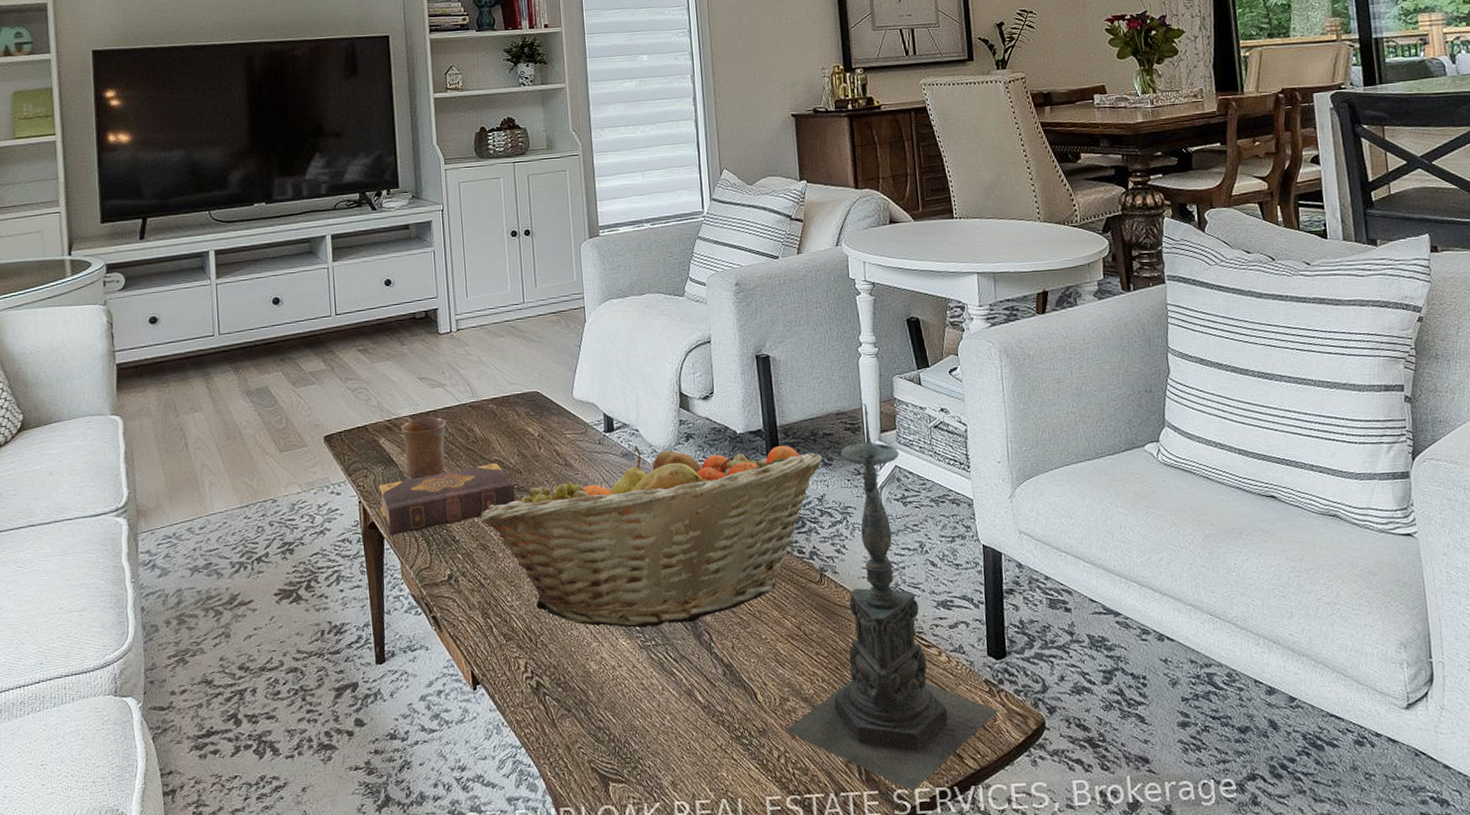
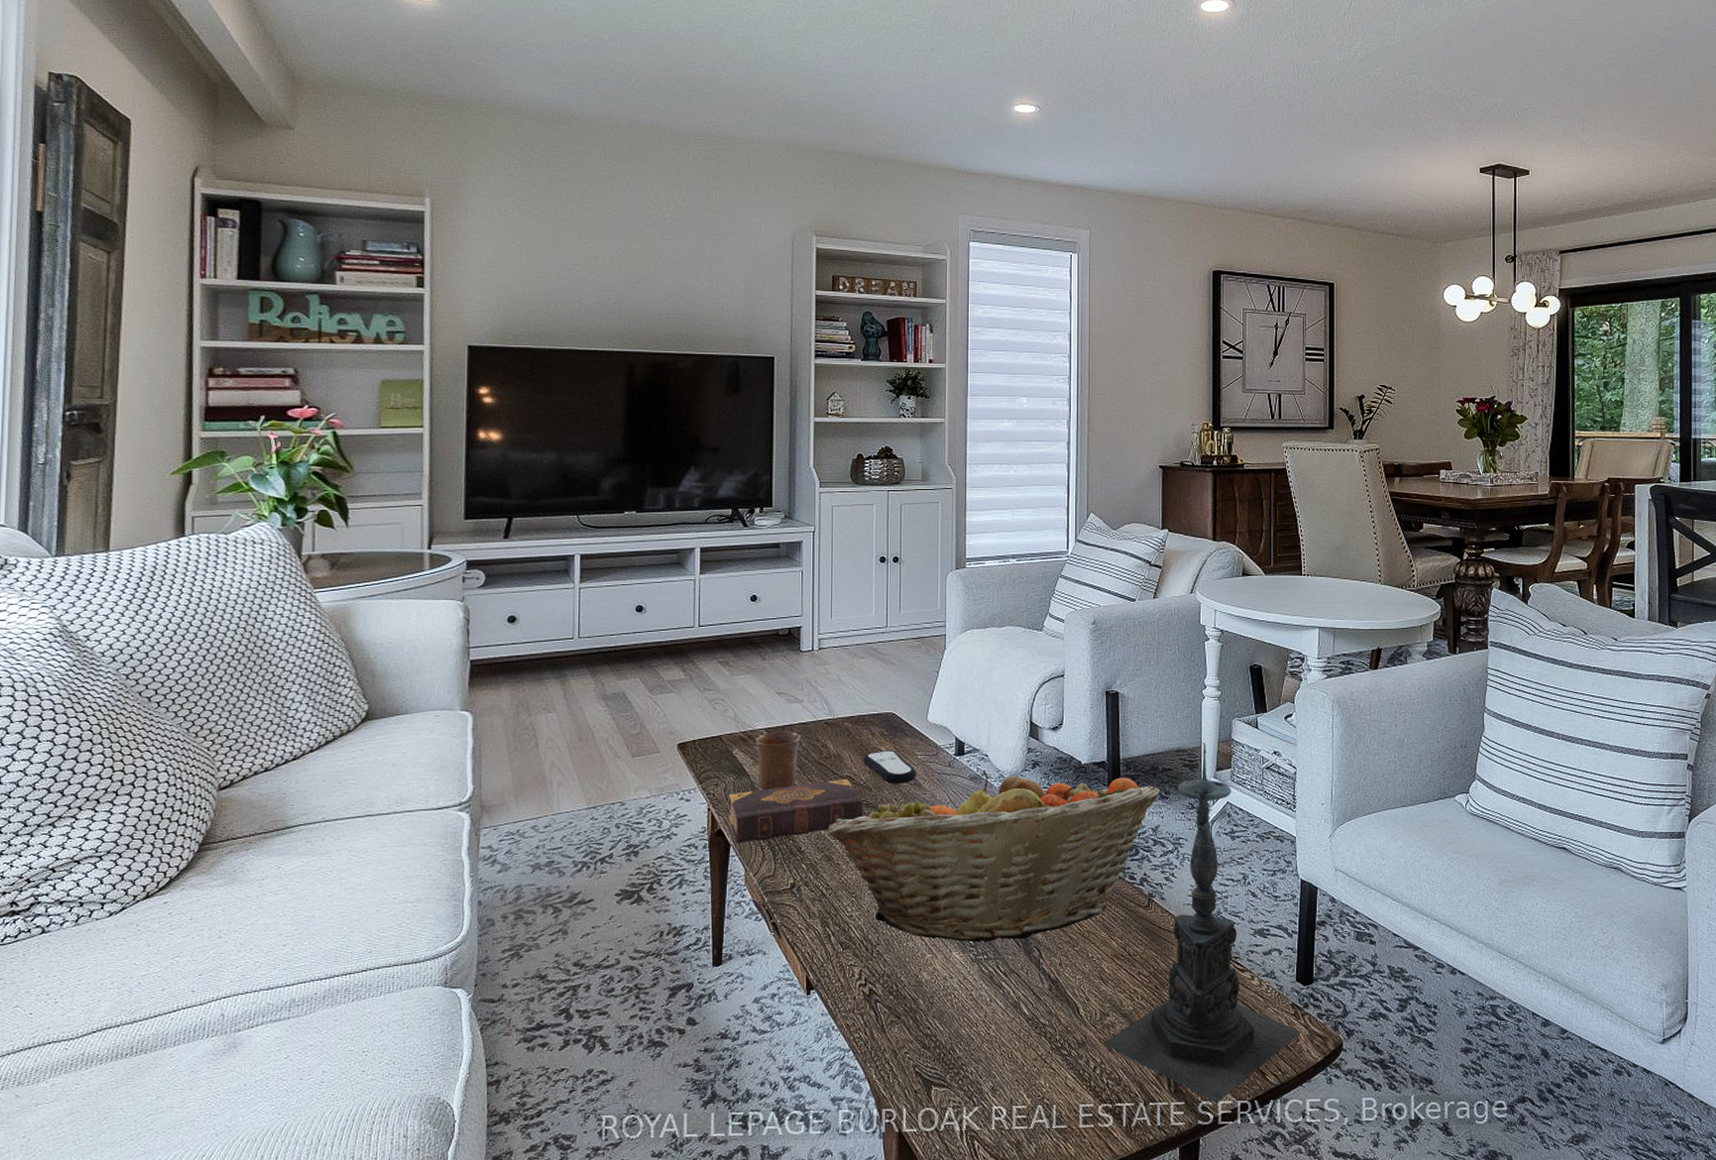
remote control: none [510,430,566,466] -> present [862,750,916,784]

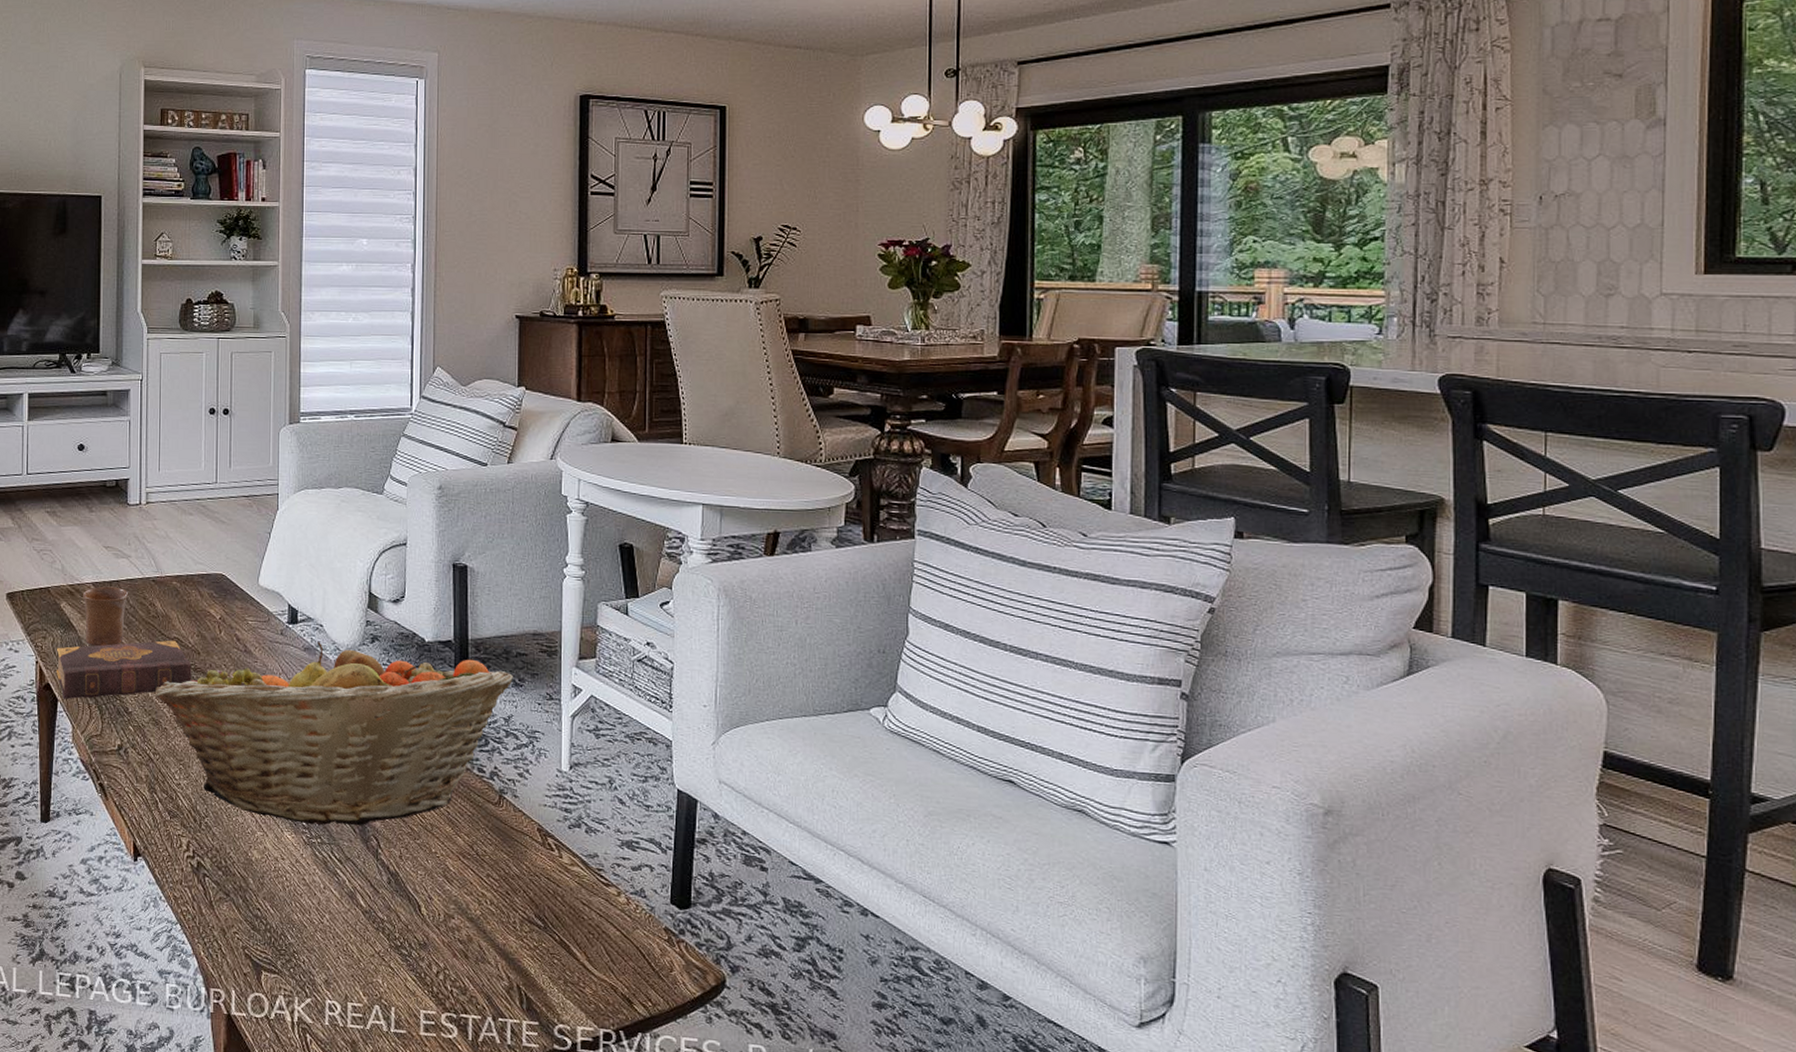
remote control: present [862,750,916,784] -> none [191,613,247,650]
candle holder: present [1103,742,1301,1104] -> none [447,626,676,1029]

